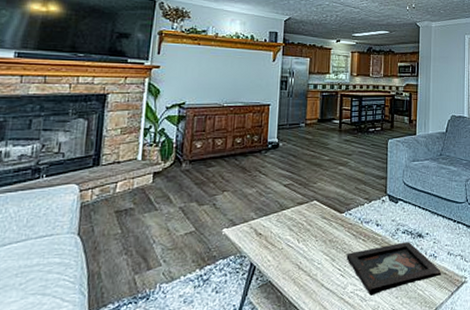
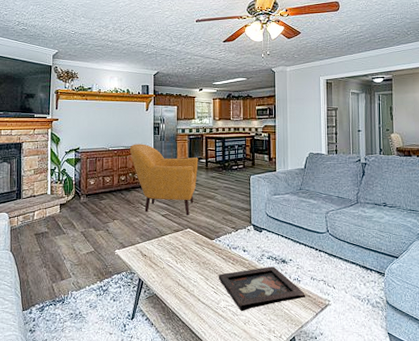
armchair: none [249,100,331,186] -> present [129,144,198,216]

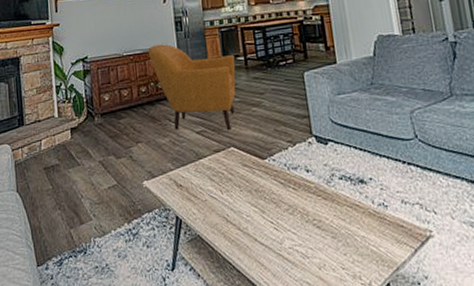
decorative tray: present [218,266,306,311] -> none [277,189,398,252]

